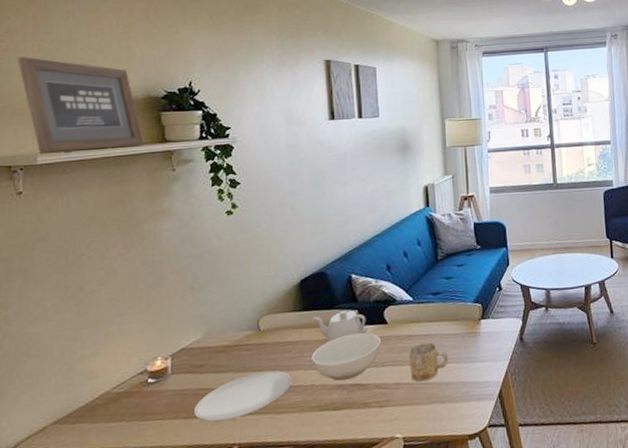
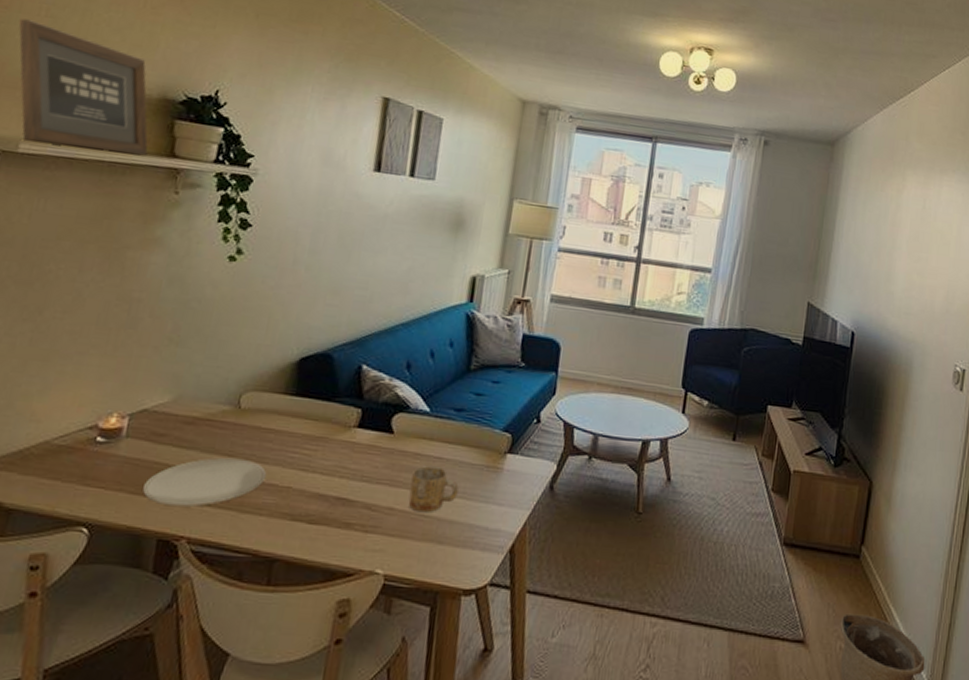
teapot: present [312,310,368,343] -> none [305,405,370,441]
bowl: present [312,332,381,381] -> none [294,435,382,491]

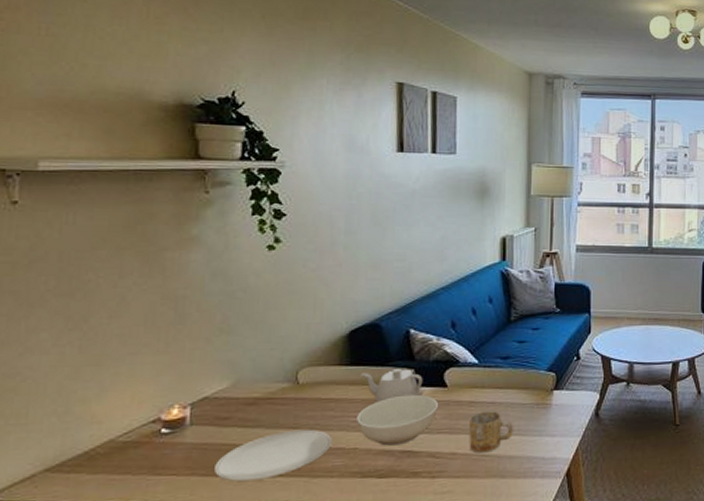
picture frame: present [18,18,148,156] -> none [19,40,172,161]
bowl: none [294,435,382,491] -> present [357,394,438,446]
teapot: none [305,405,370,441] -> present [361,368,424,404]

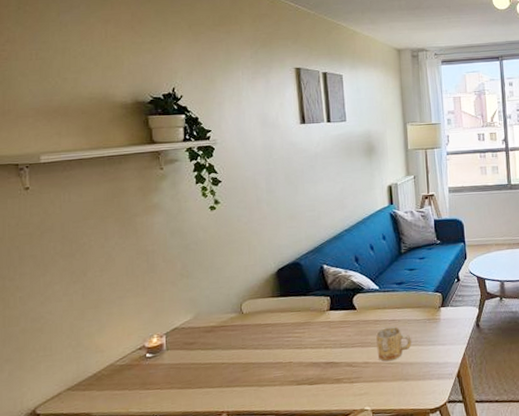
plate: present [215,429,333,482] -> none [187,349,273,392]
bowl: present [357,394,438,446] -> none [289,316,351,359]
teapot: present [361,368,424,404] -> none [289,296,339,326]

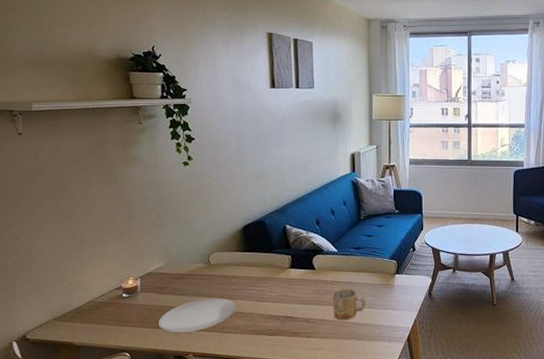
plate: none [187,349,273,392] -> present [159,298,236,334]

